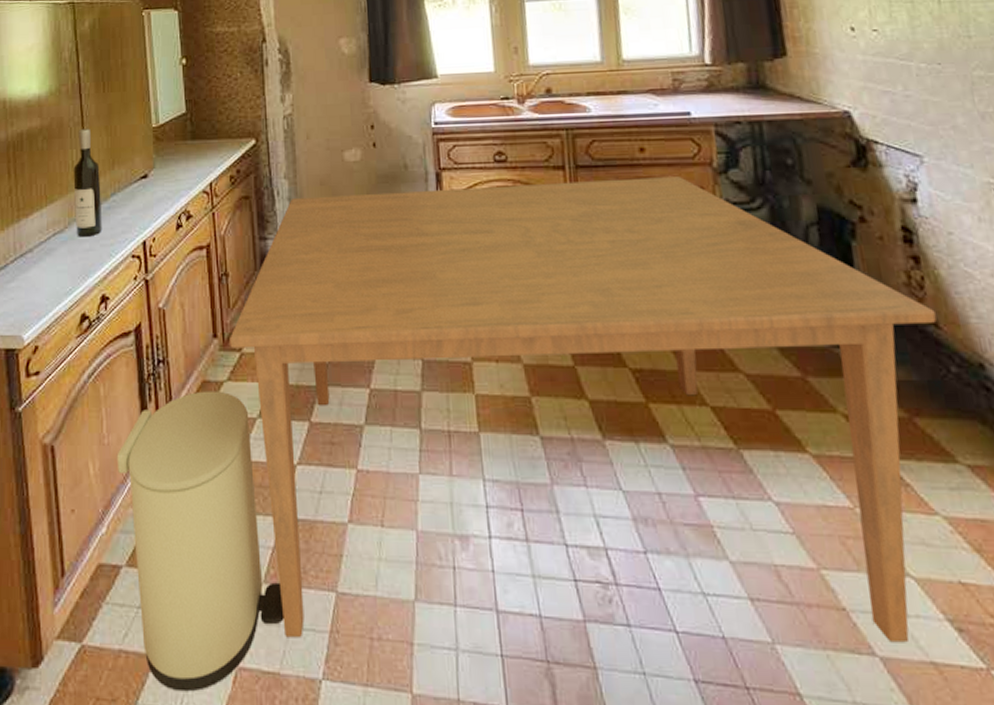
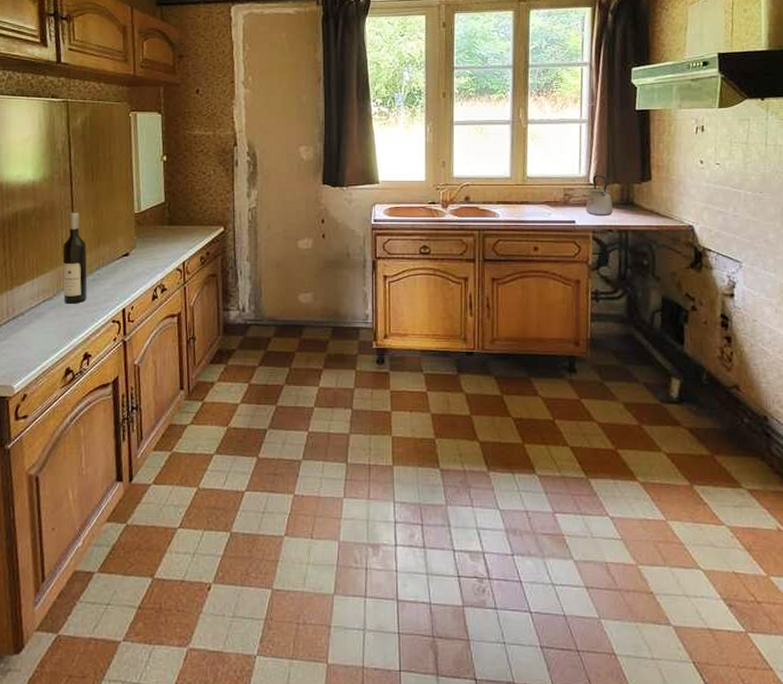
pedal bin: present [116,391,284,692] -> none [93,432,229,669]
dining table: present [230,175,936,643] -> none [194,270,738,625]
kettle: none [702,53,739,106] -> present [585,175,613,217]

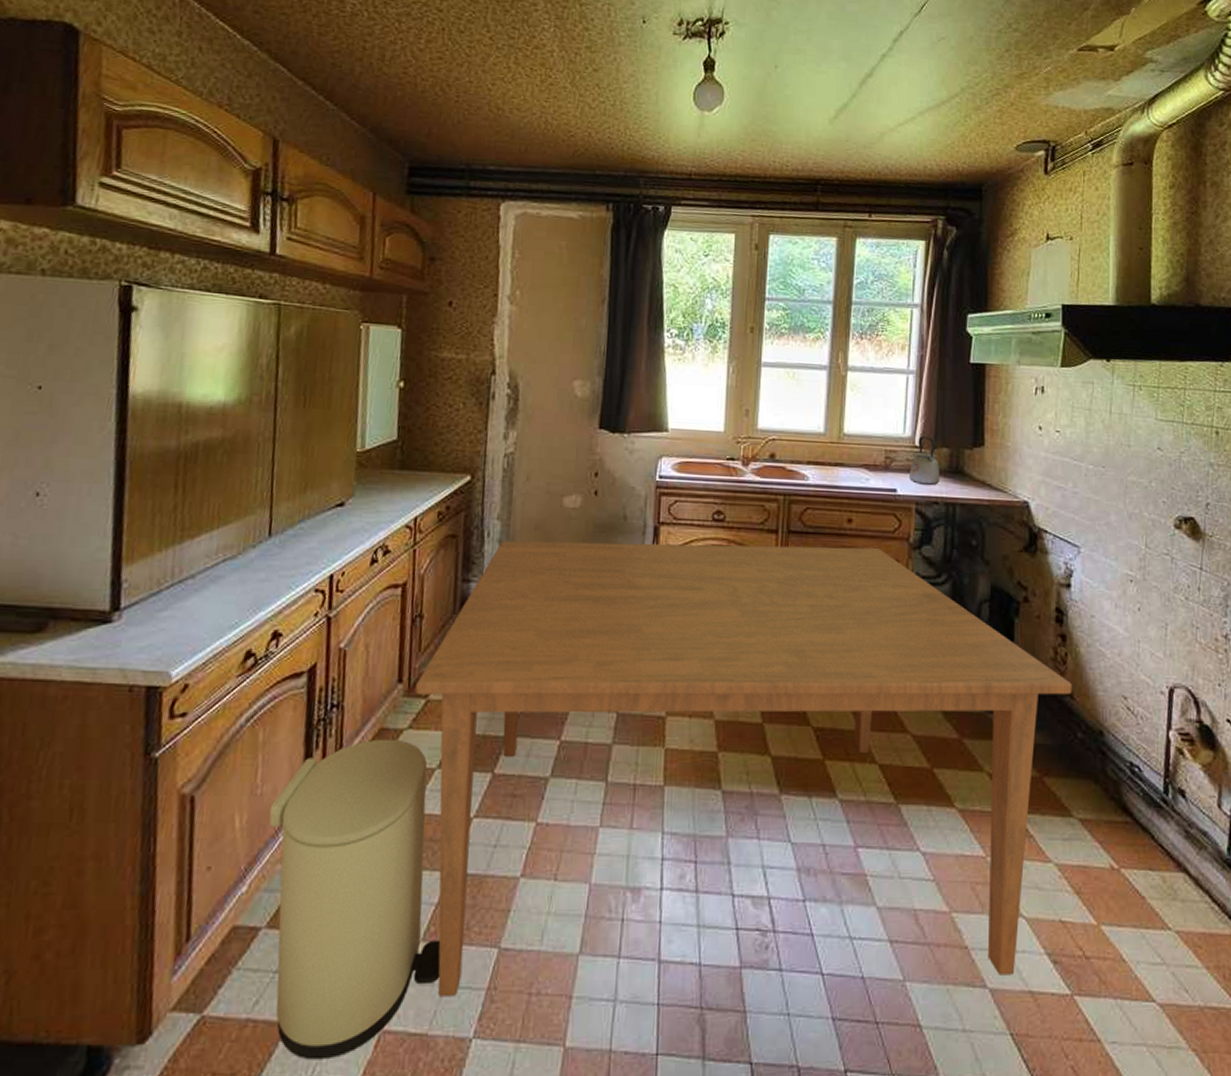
bottle: present [62,211,88,304] -> none [251,445,289,566]
pedal bin: none [93,432,229,669] -> present [268,738,441,1060]
dining table: none [194,270,738,625] -> present [416,541,1072,997]

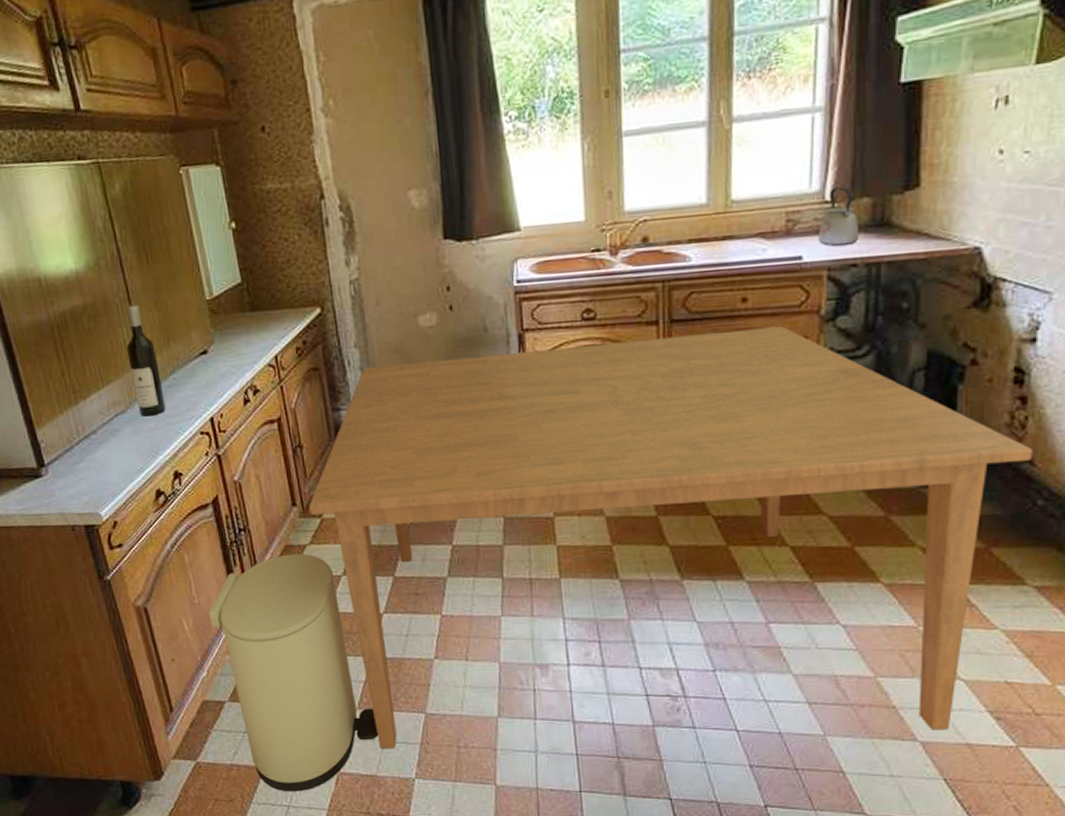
bottle: none [251,445,289,566] -> present [125,304,166,417]

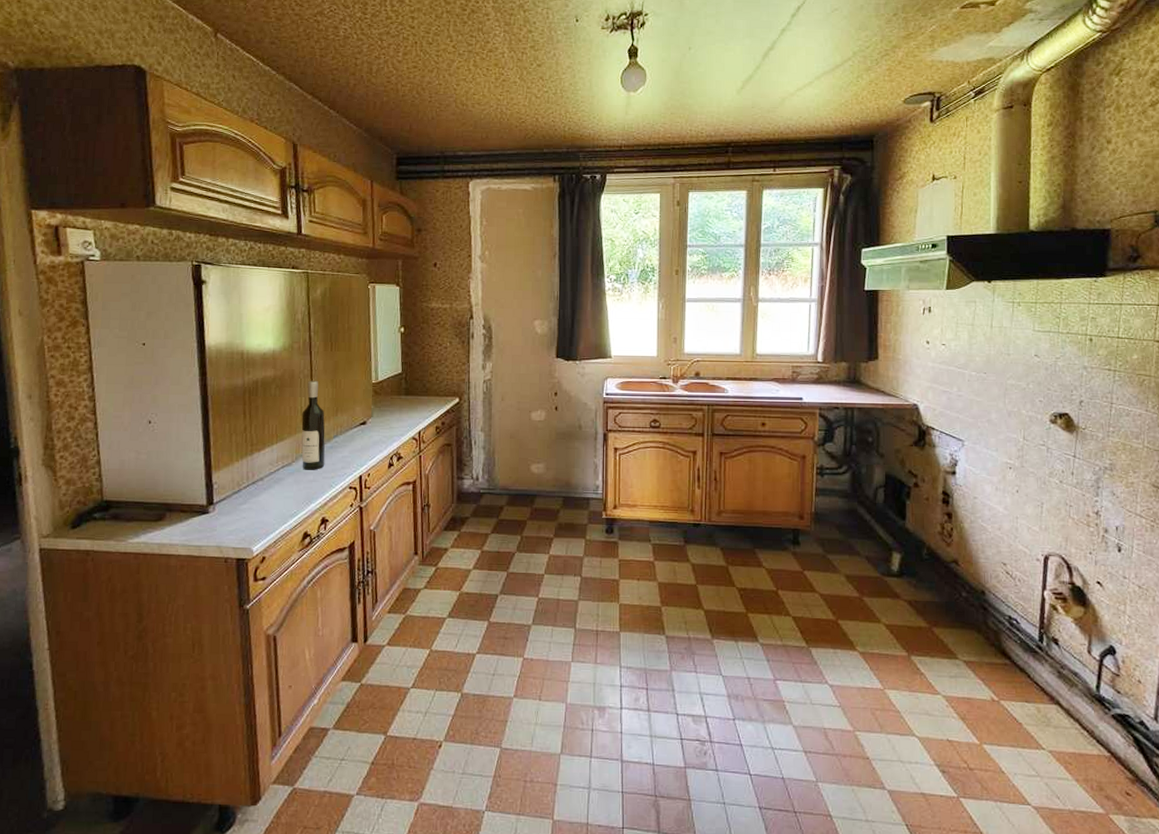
pedal bin: present [208,553,379,792] -> none [329,596,459,821]
dining table: present [309,325,1032,749] -> none [428,445,957,781]
kettle: present [817,187,858,248] -> none [812,353,839,394]

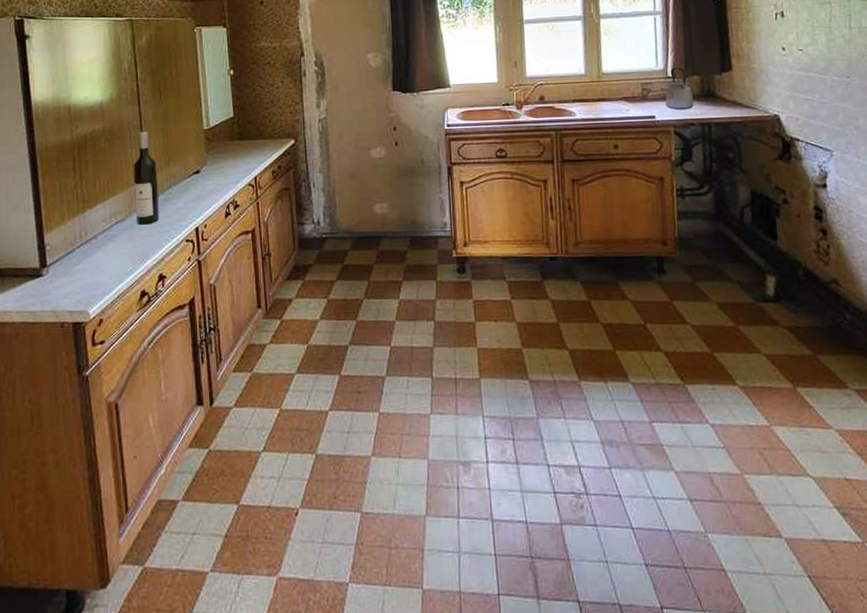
kettle: none [812,353,839,394] -> present [664,67,694,111]

